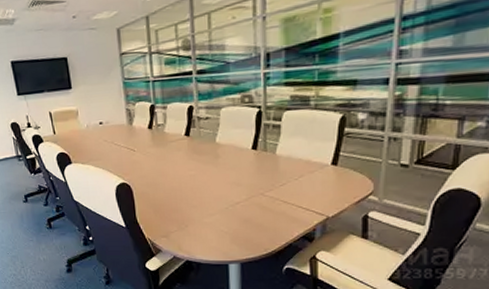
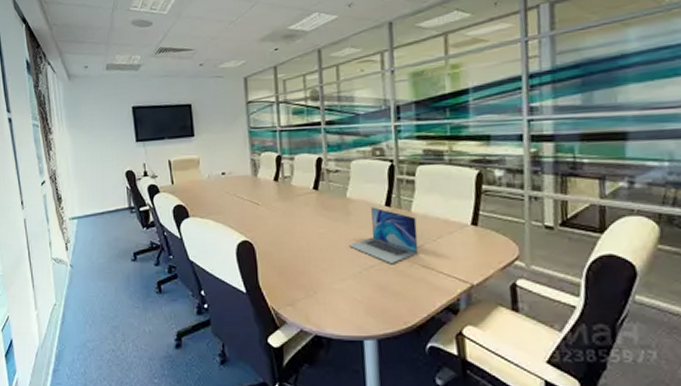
laptop: none [217,150,281,201] -> present [349,207,419,265]

